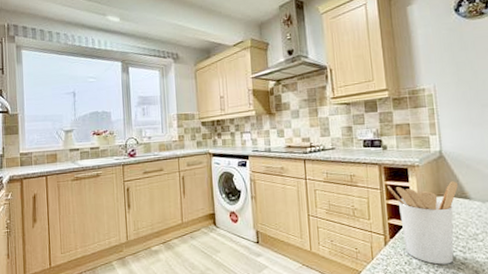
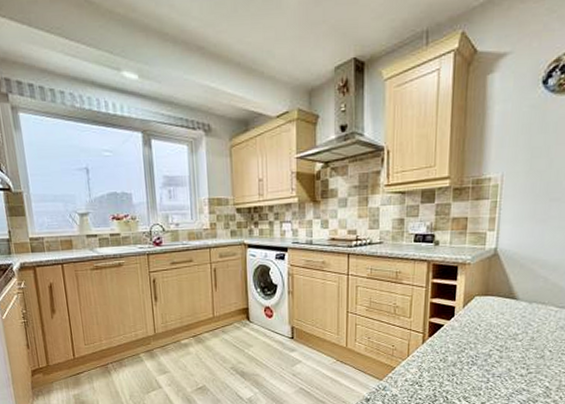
utensil holder: present [387,181,458,265] -> none [433,280,507,362]

